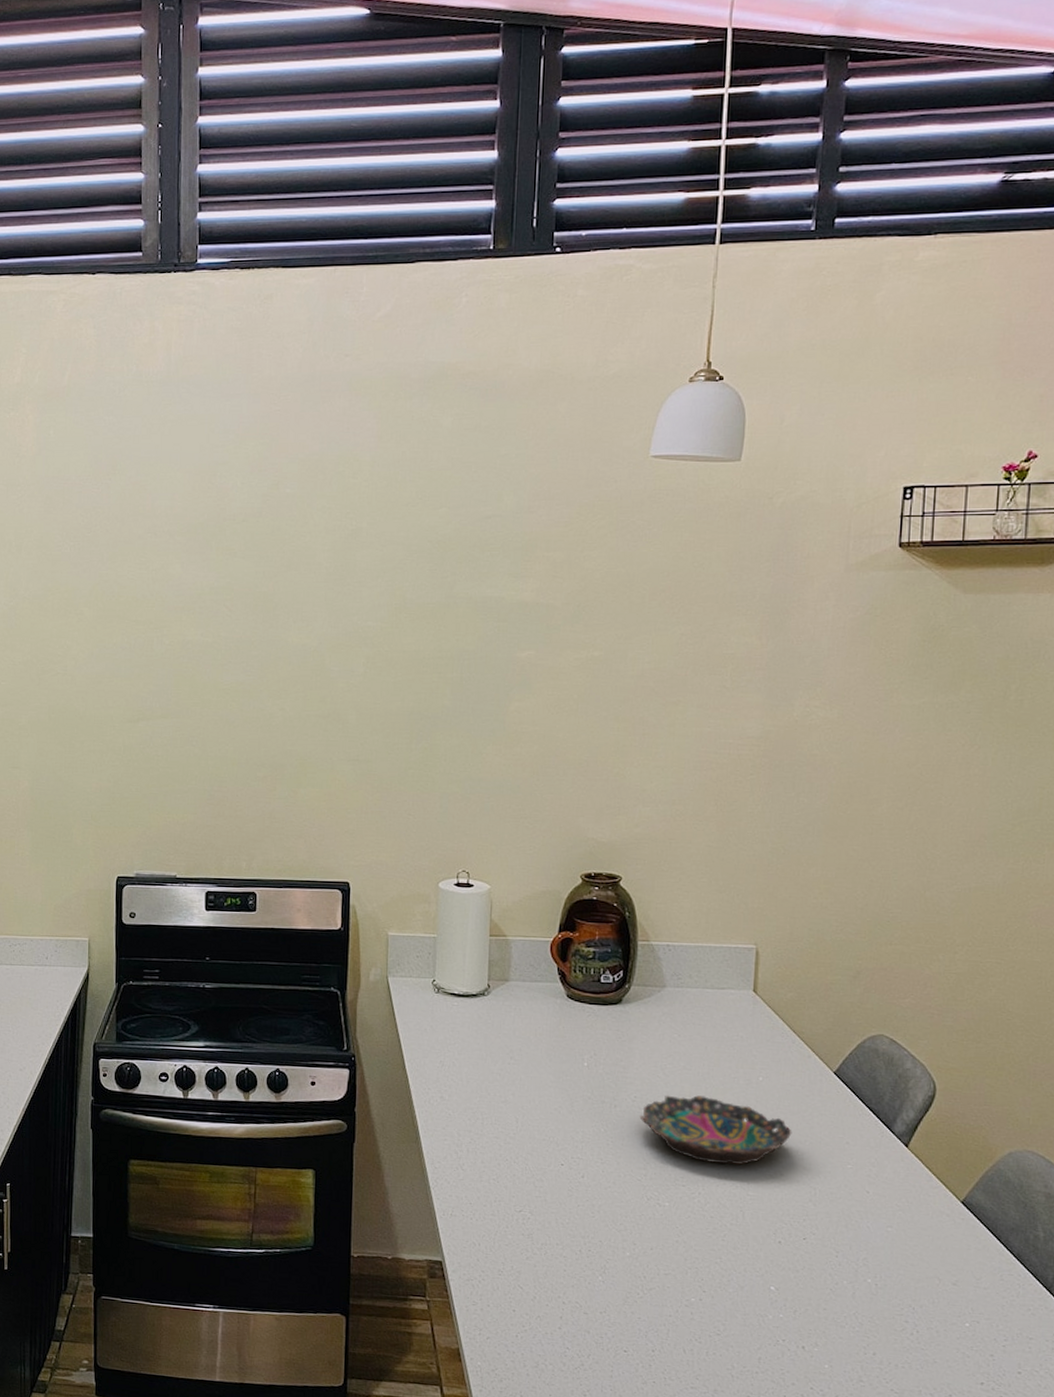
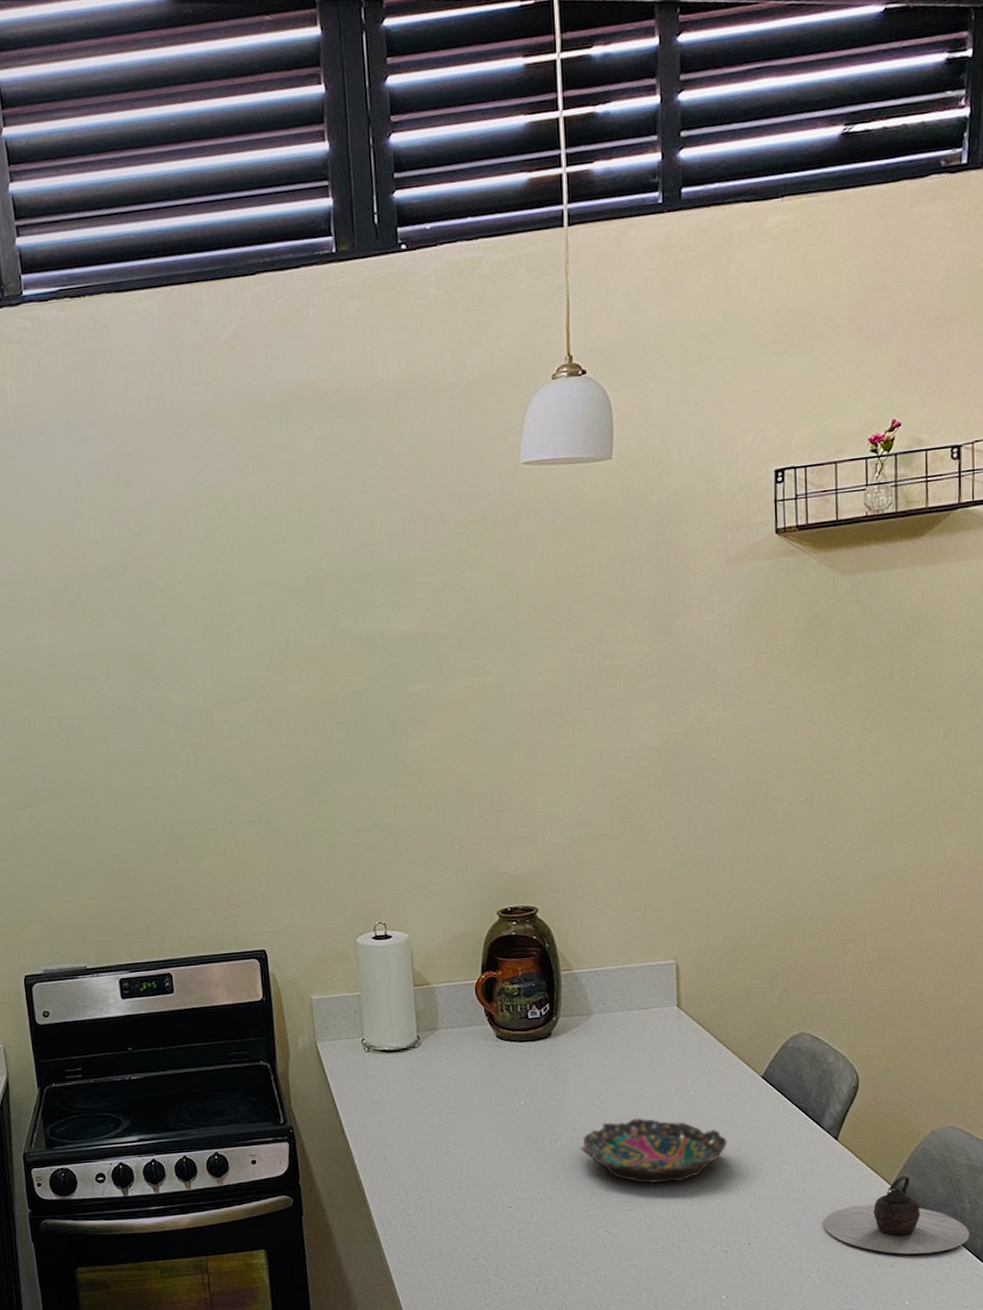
teapot: none [884,1193,1041,1278] -> present [823,1175,970,1255]

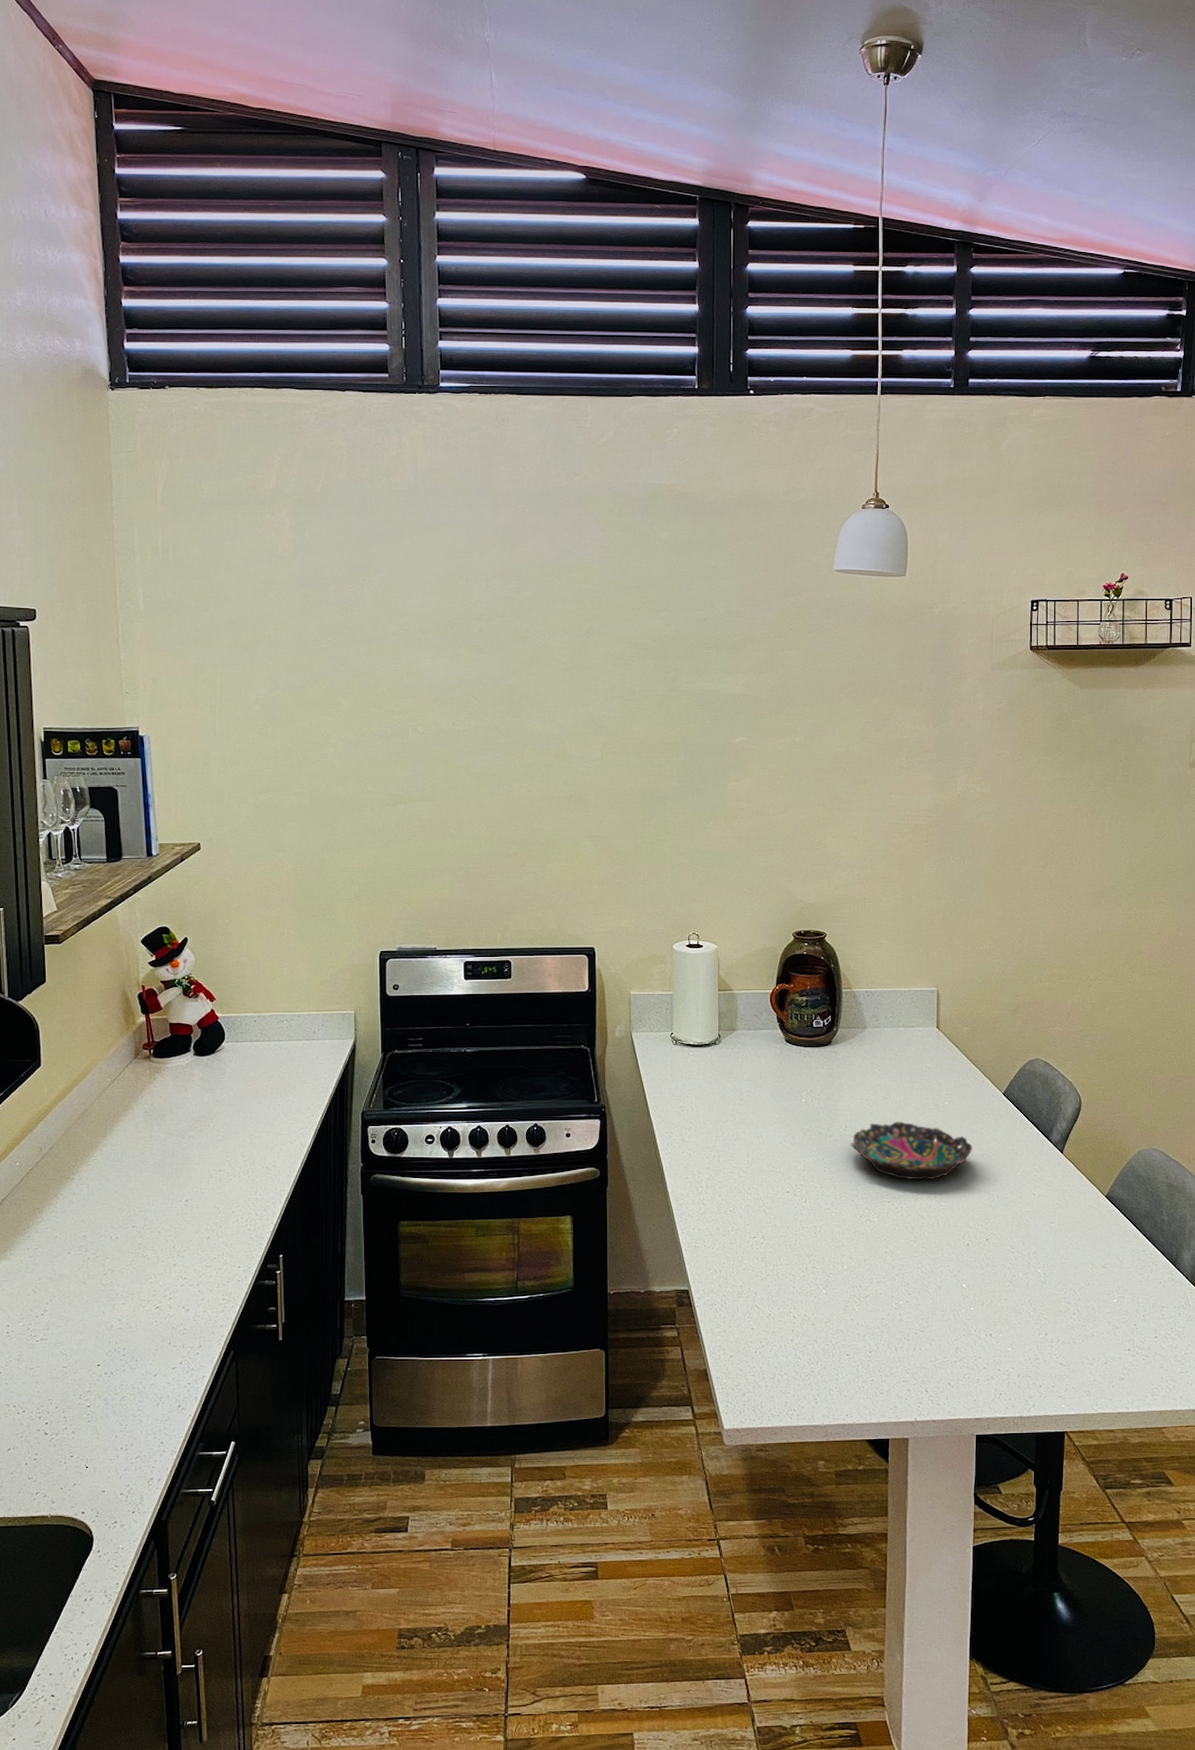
teapot: present [823,1175,970,1255] -> none [1049,1188,1167,1258]

